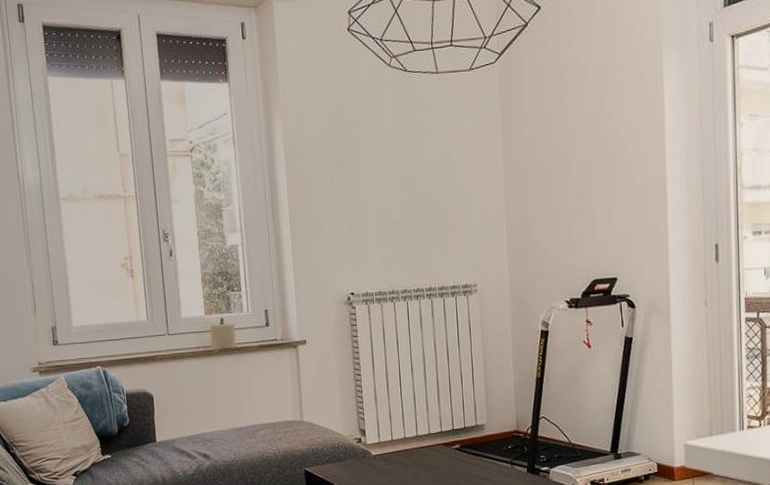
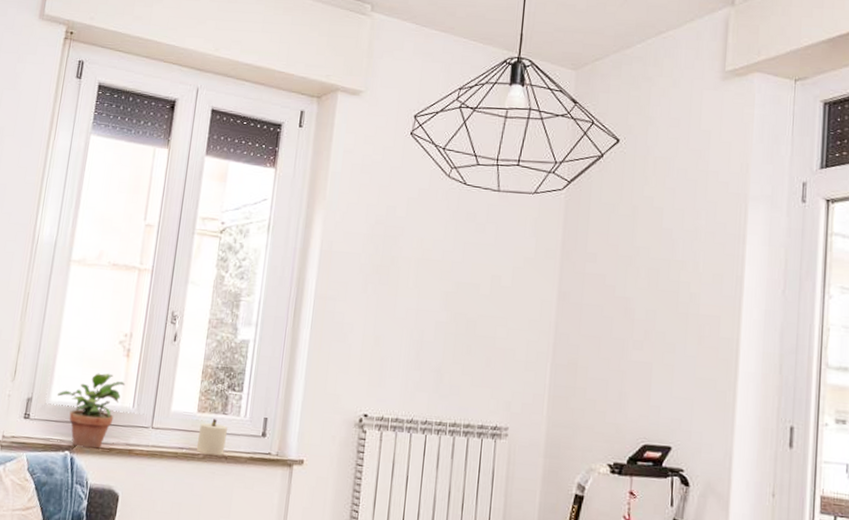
potted plant: none [77,294,136,362] -> present [57,373,126,449]

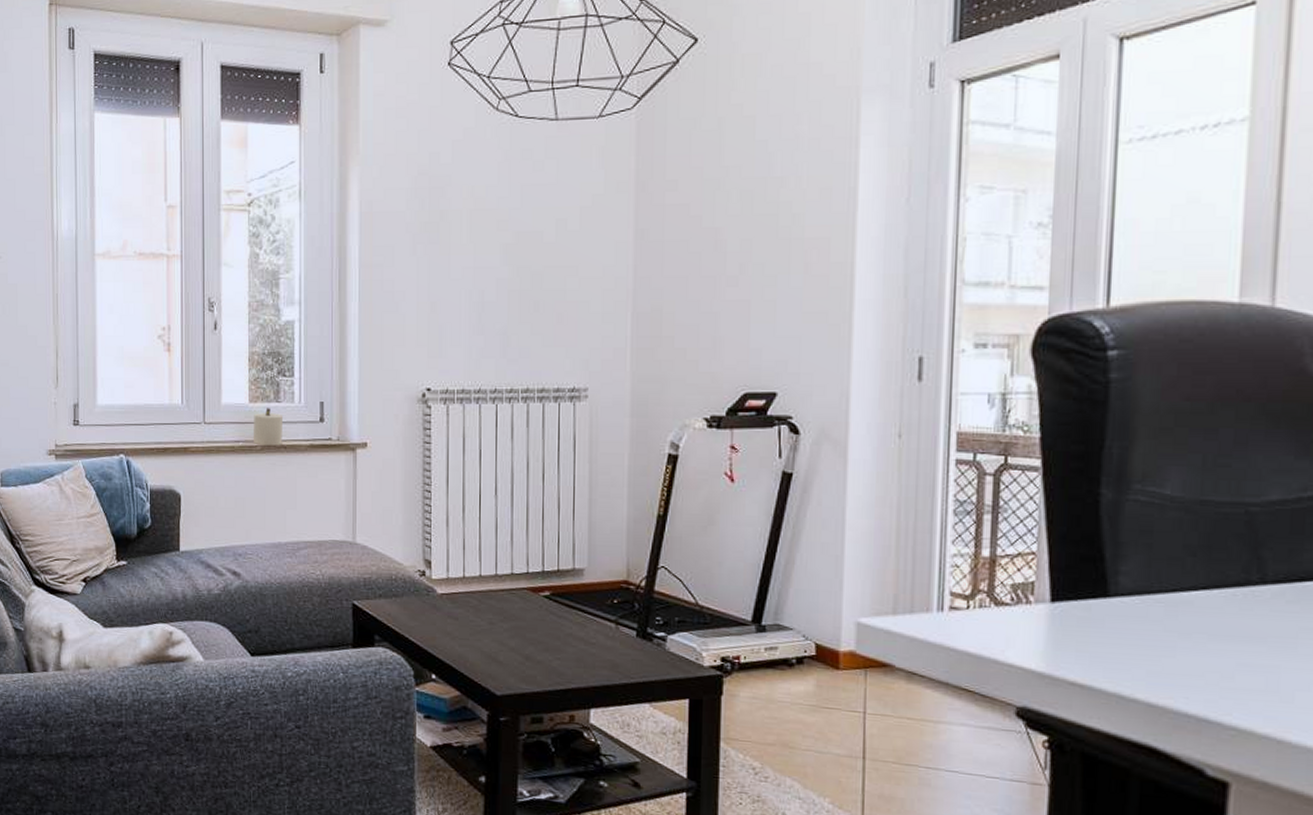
potted plant: present [57,373,126,449] -> none [102,370,171,451]

